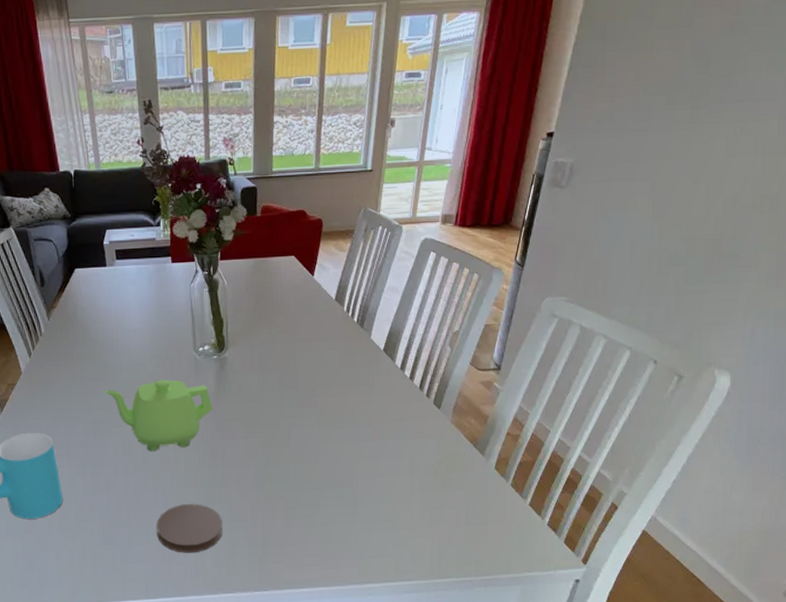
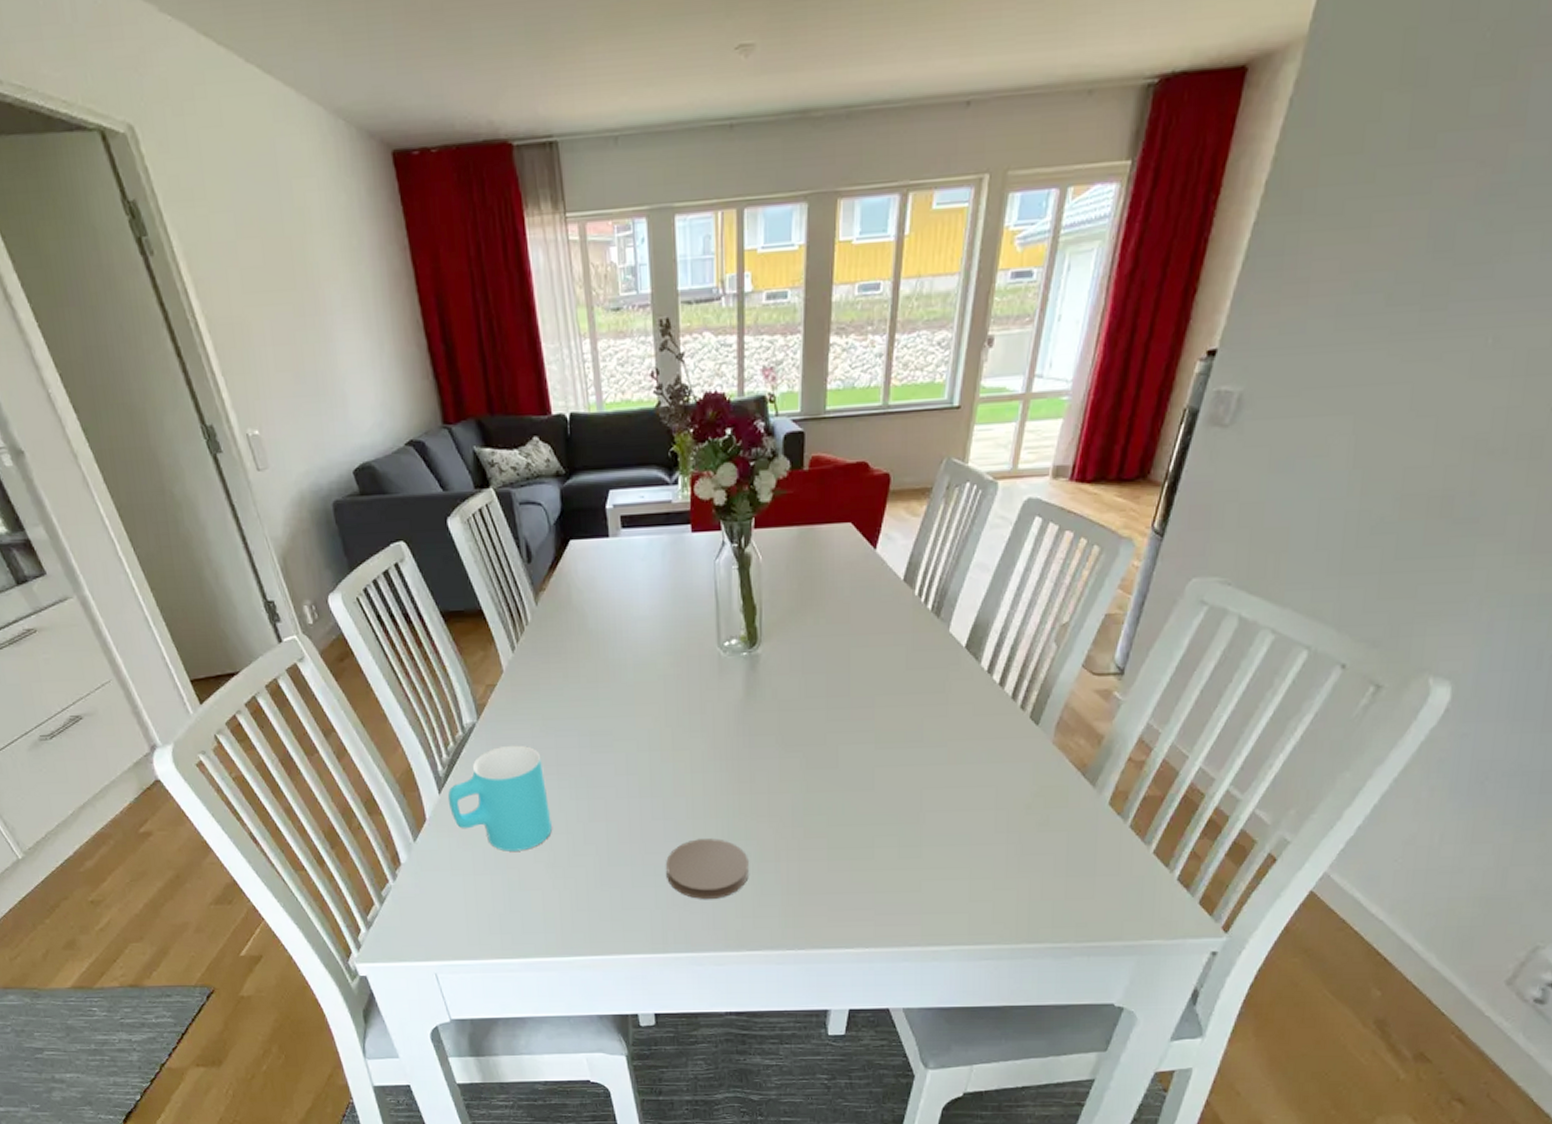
teapot: present [105,379,213,451] -> none [605,681,741,772]

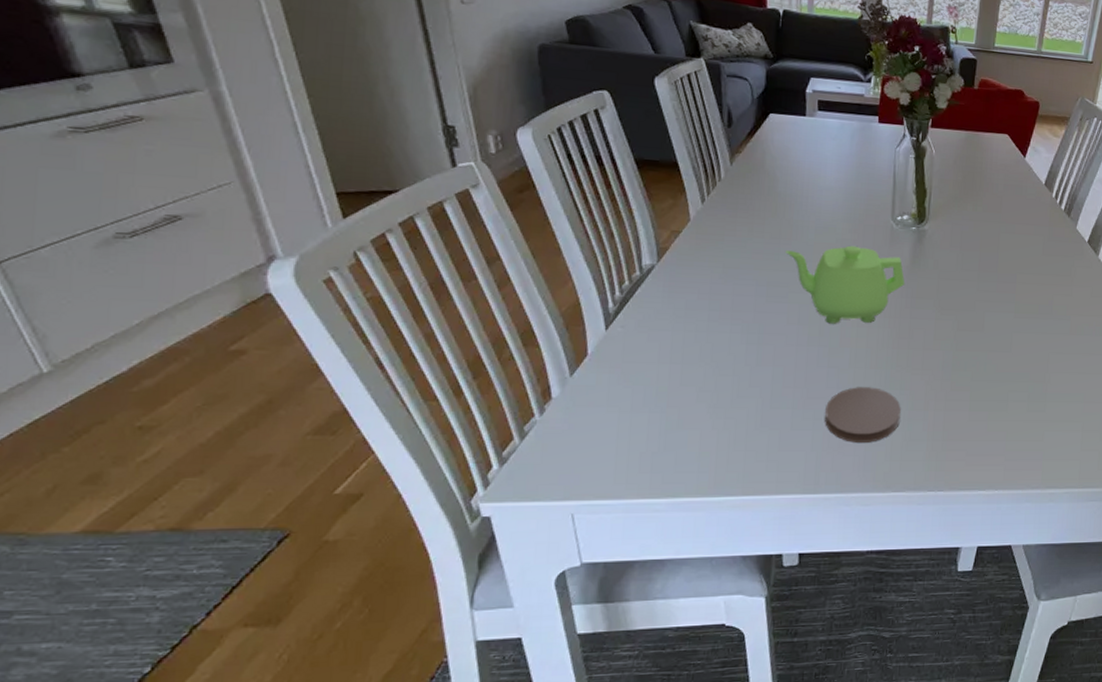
cup: present [447,745,552,852] -> none [614,288,719,391]
teapot: none [605,681,741,772] -> present [786,245,905,324]

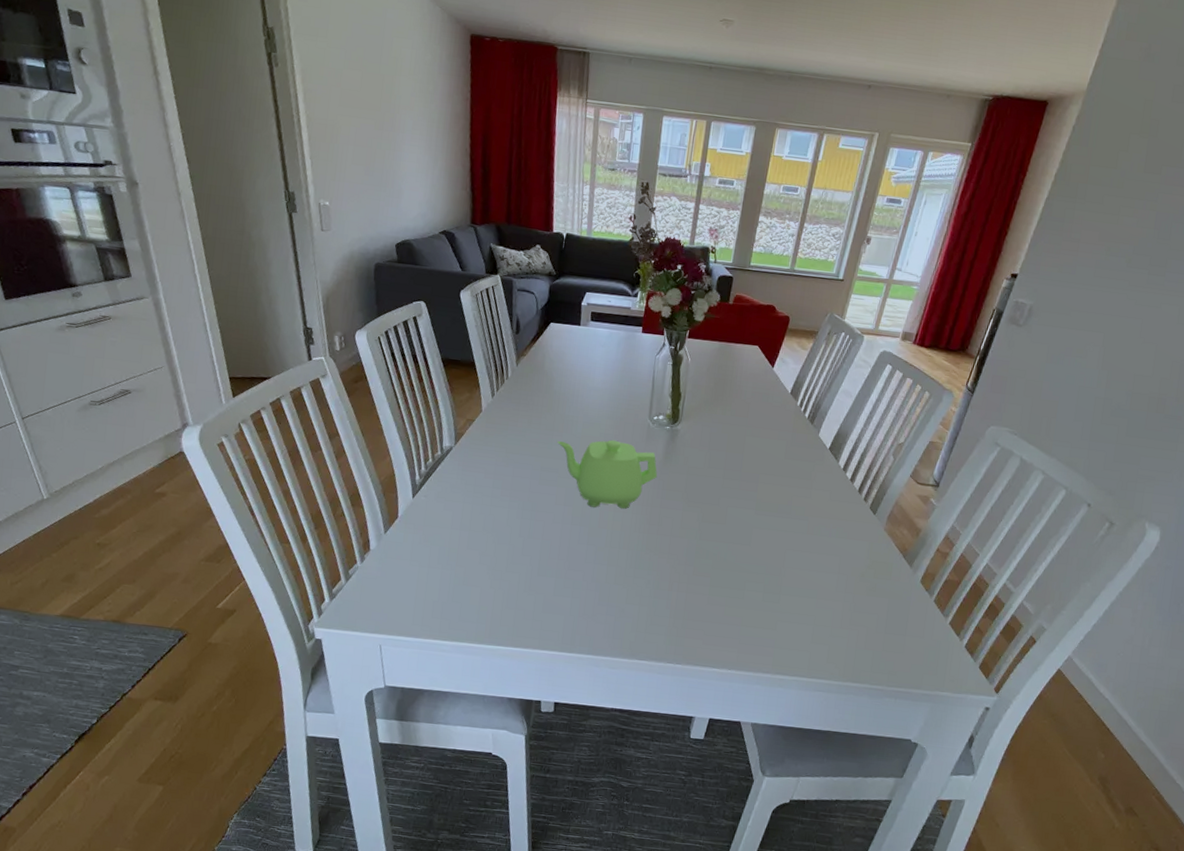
coaster: present [825,387,901,442] -> none [582,564,648,614]

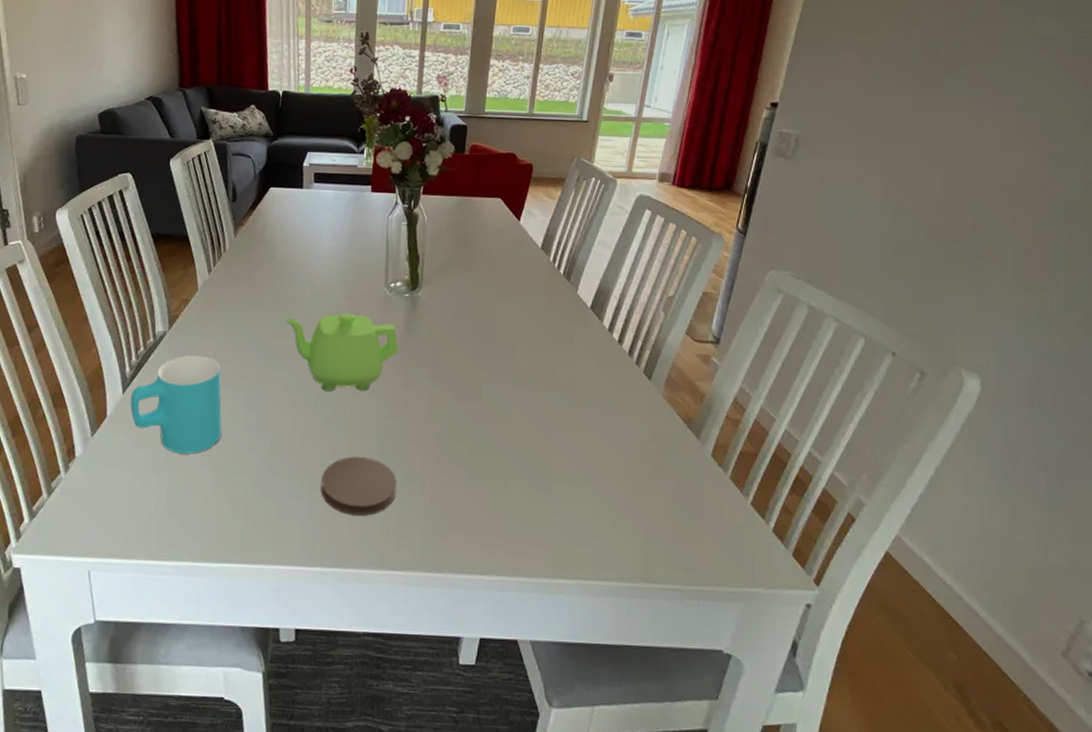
cup: none [419,468,500,554] -> present [130,354,222,454]
coaster: none [582,564,648,614] -> present [321,457,397,516]

